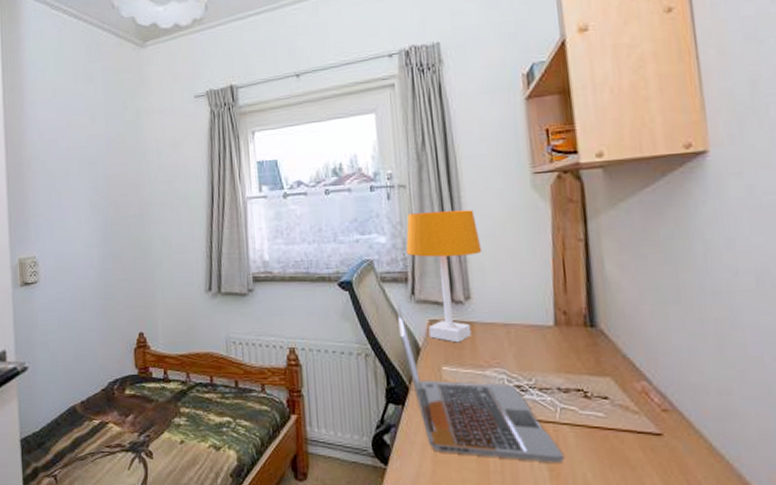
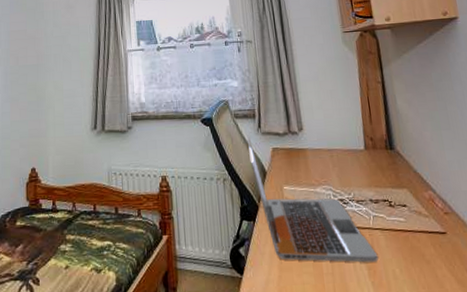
desk lamp: present [406,210,482,343] -> none [253,60,310,166]

